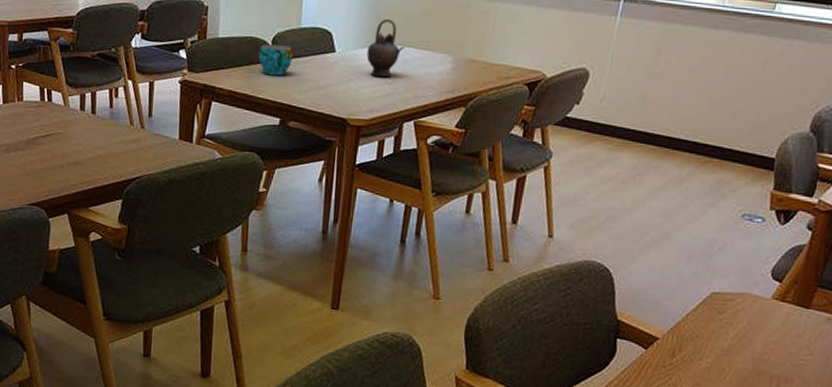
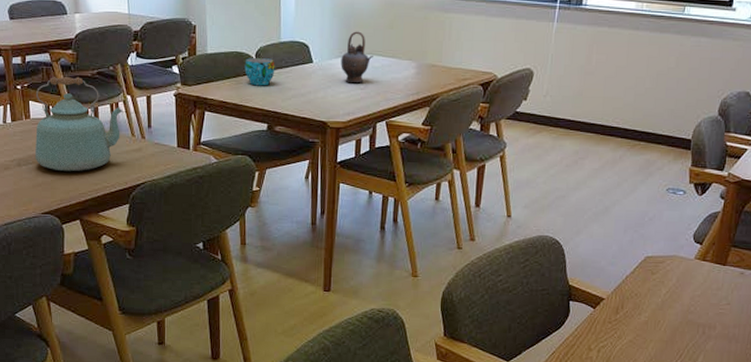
kettle: none [24,57,123,161] -> present [34,76,123,172]

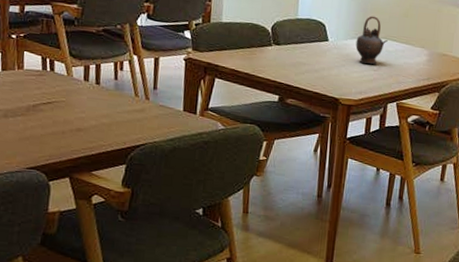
kettle: present [34,76,123,172] -> none [24,29,128,128]
cup: present [244,58,275,86] -> none [259,30,291,59]

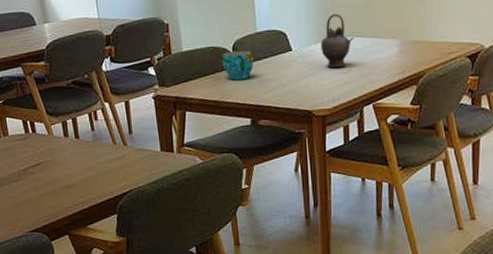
cup: none [259,30,291,59] -> present [222,50,254,80]

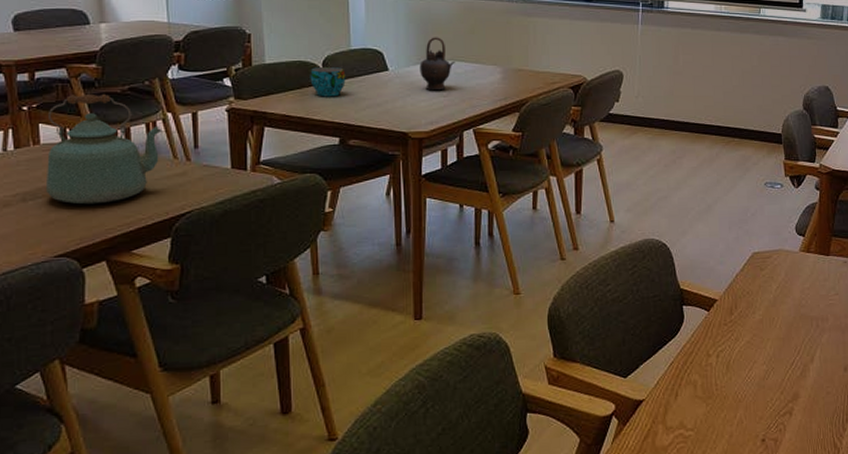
kettle: none [12,88,102,187] -> present [45,93,162,205]

